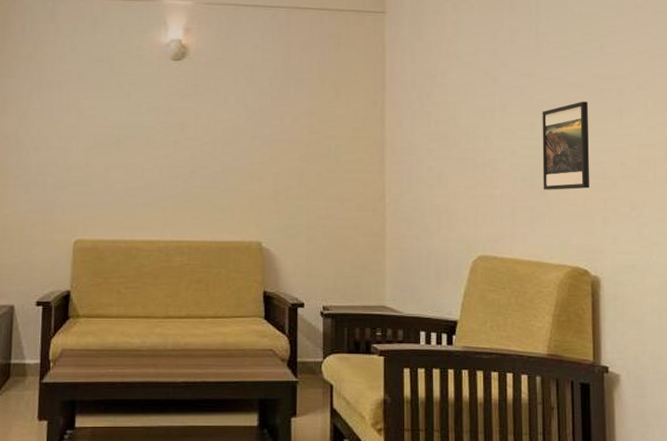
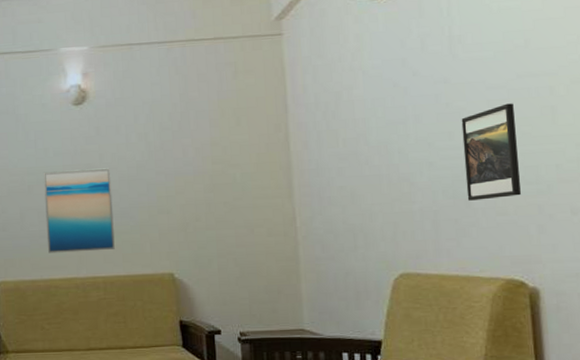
wall art: none [132,126,205,214] -> present [44,168,115,253]

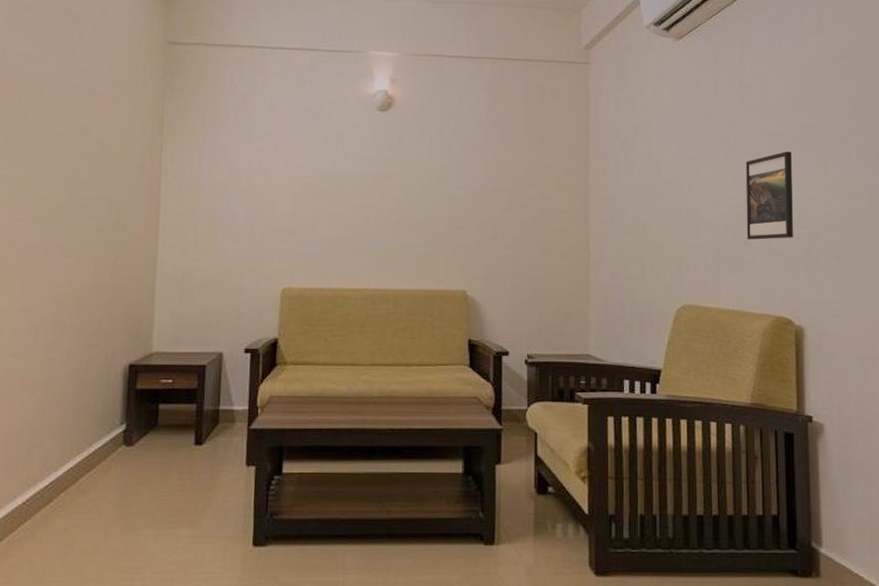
wall art: present [44,168,115,253] -> none [338,176,411,263]

